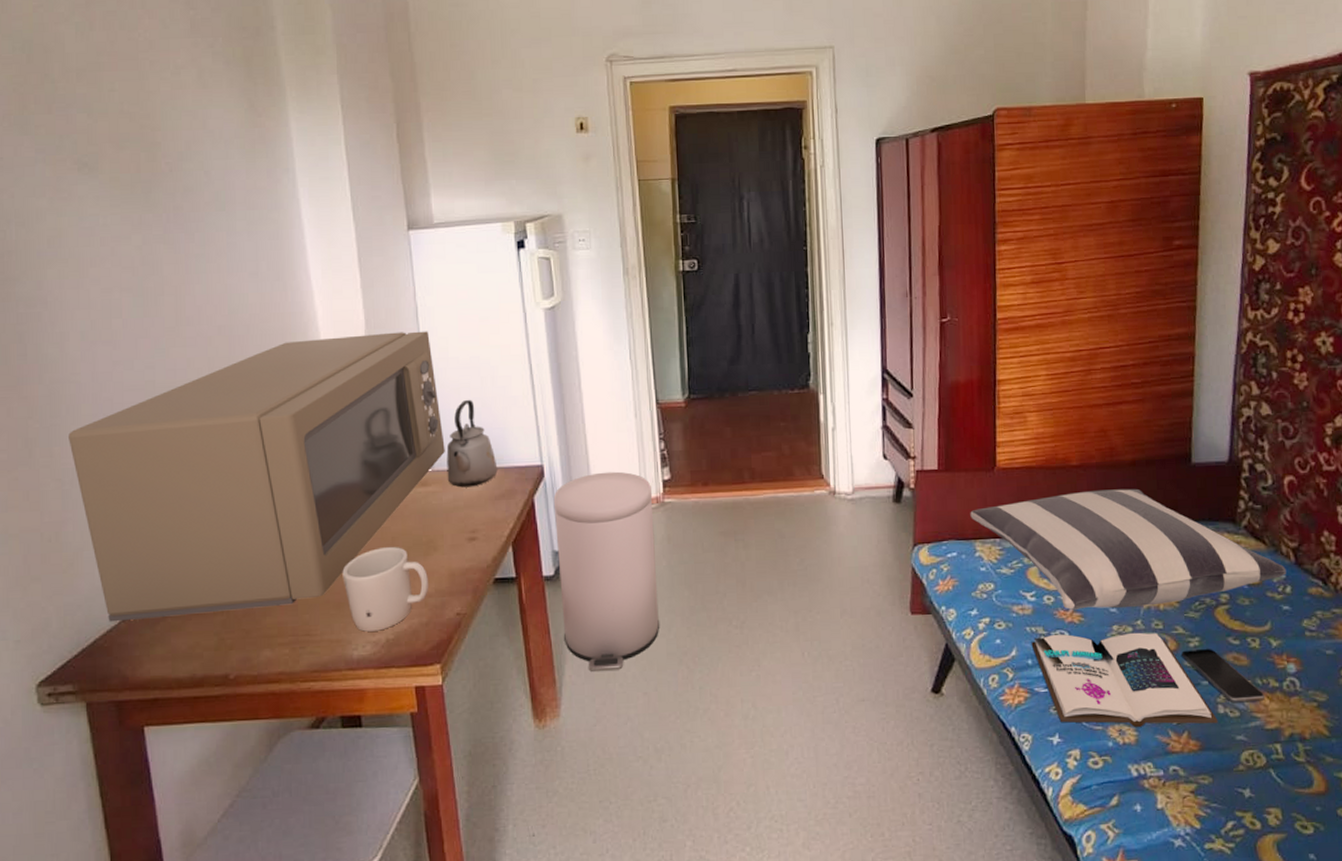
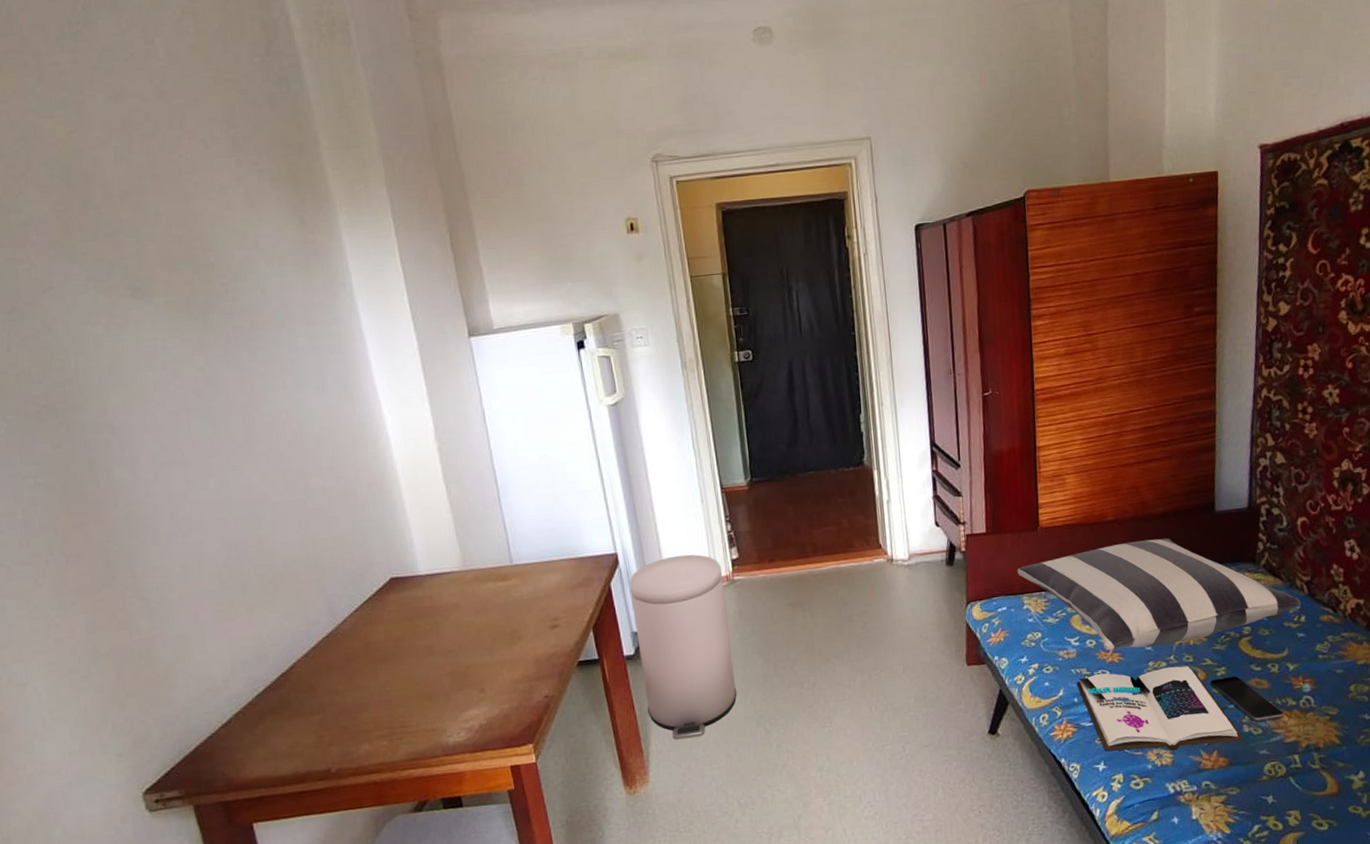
microwave: present [68,331,445,622] -> none [149,433,522,729]
mug: present [342,546,429,632] -> none [432,638,517,720]
kettle: present [446,399,498,488] -> none [523,495,574,580]

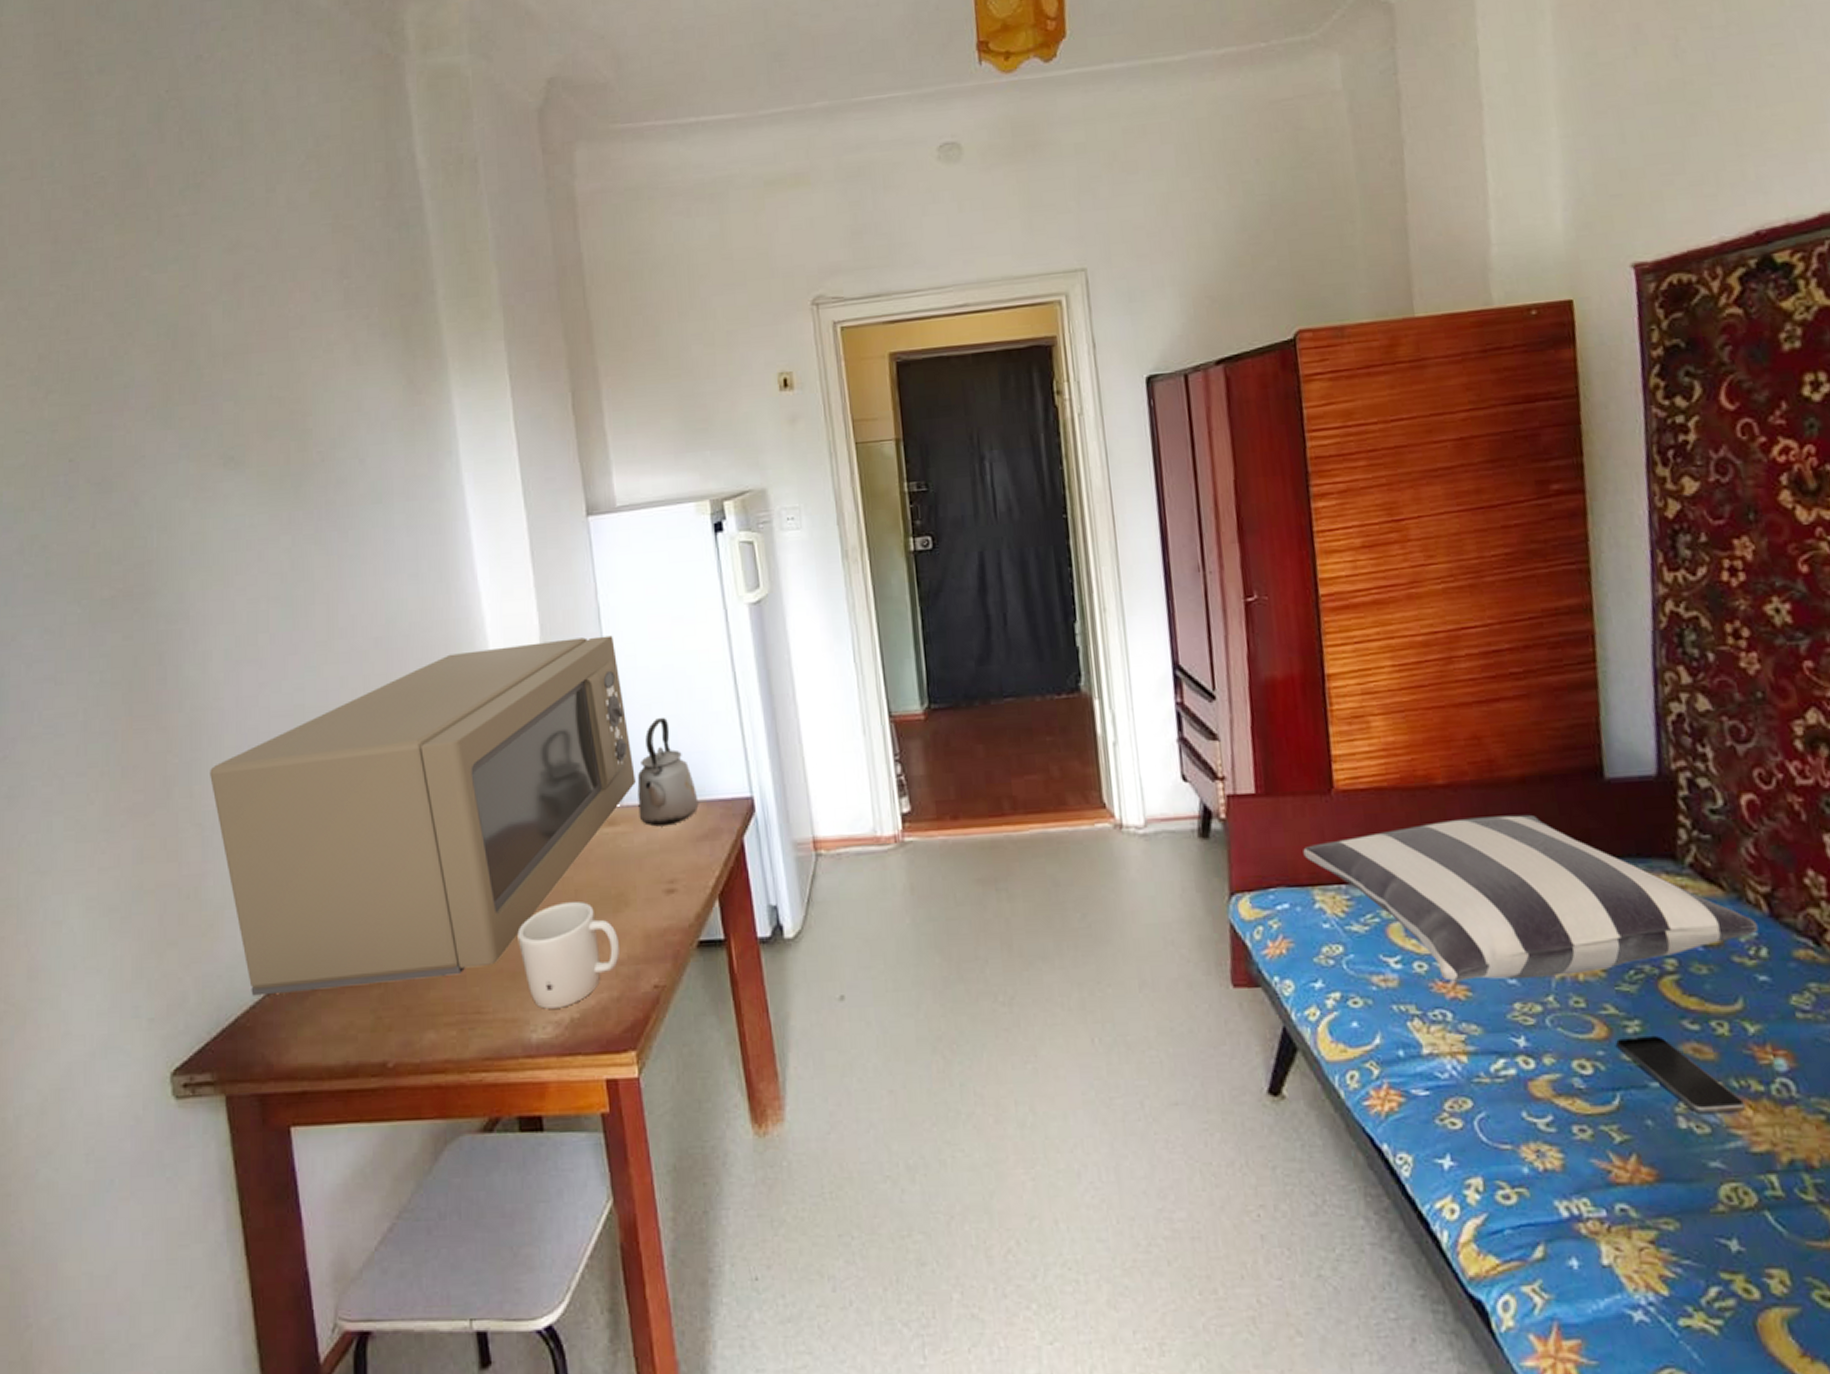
microwave: none [149,433,522,729] -> present [210,635,636,996]
mug: none [432,638,517,720] -> present [517,901,621,1009]
kettle: none [523,495,574,580] -> present [637,717,699,827]
pedal bin: present [629,554,737,740] -> none [767,803,906,1062]
book: present [1076,666,1244,752] -> none [1400,1012,1680,1147]

